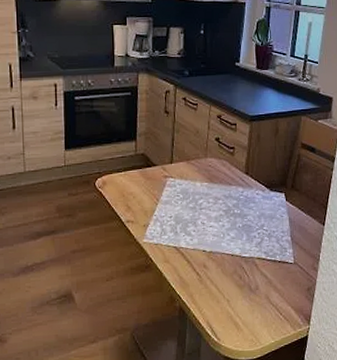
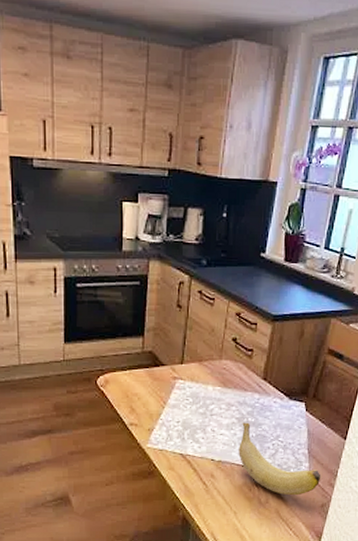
banana: none [227,214,305,281] -> present [238,422,321,496]

